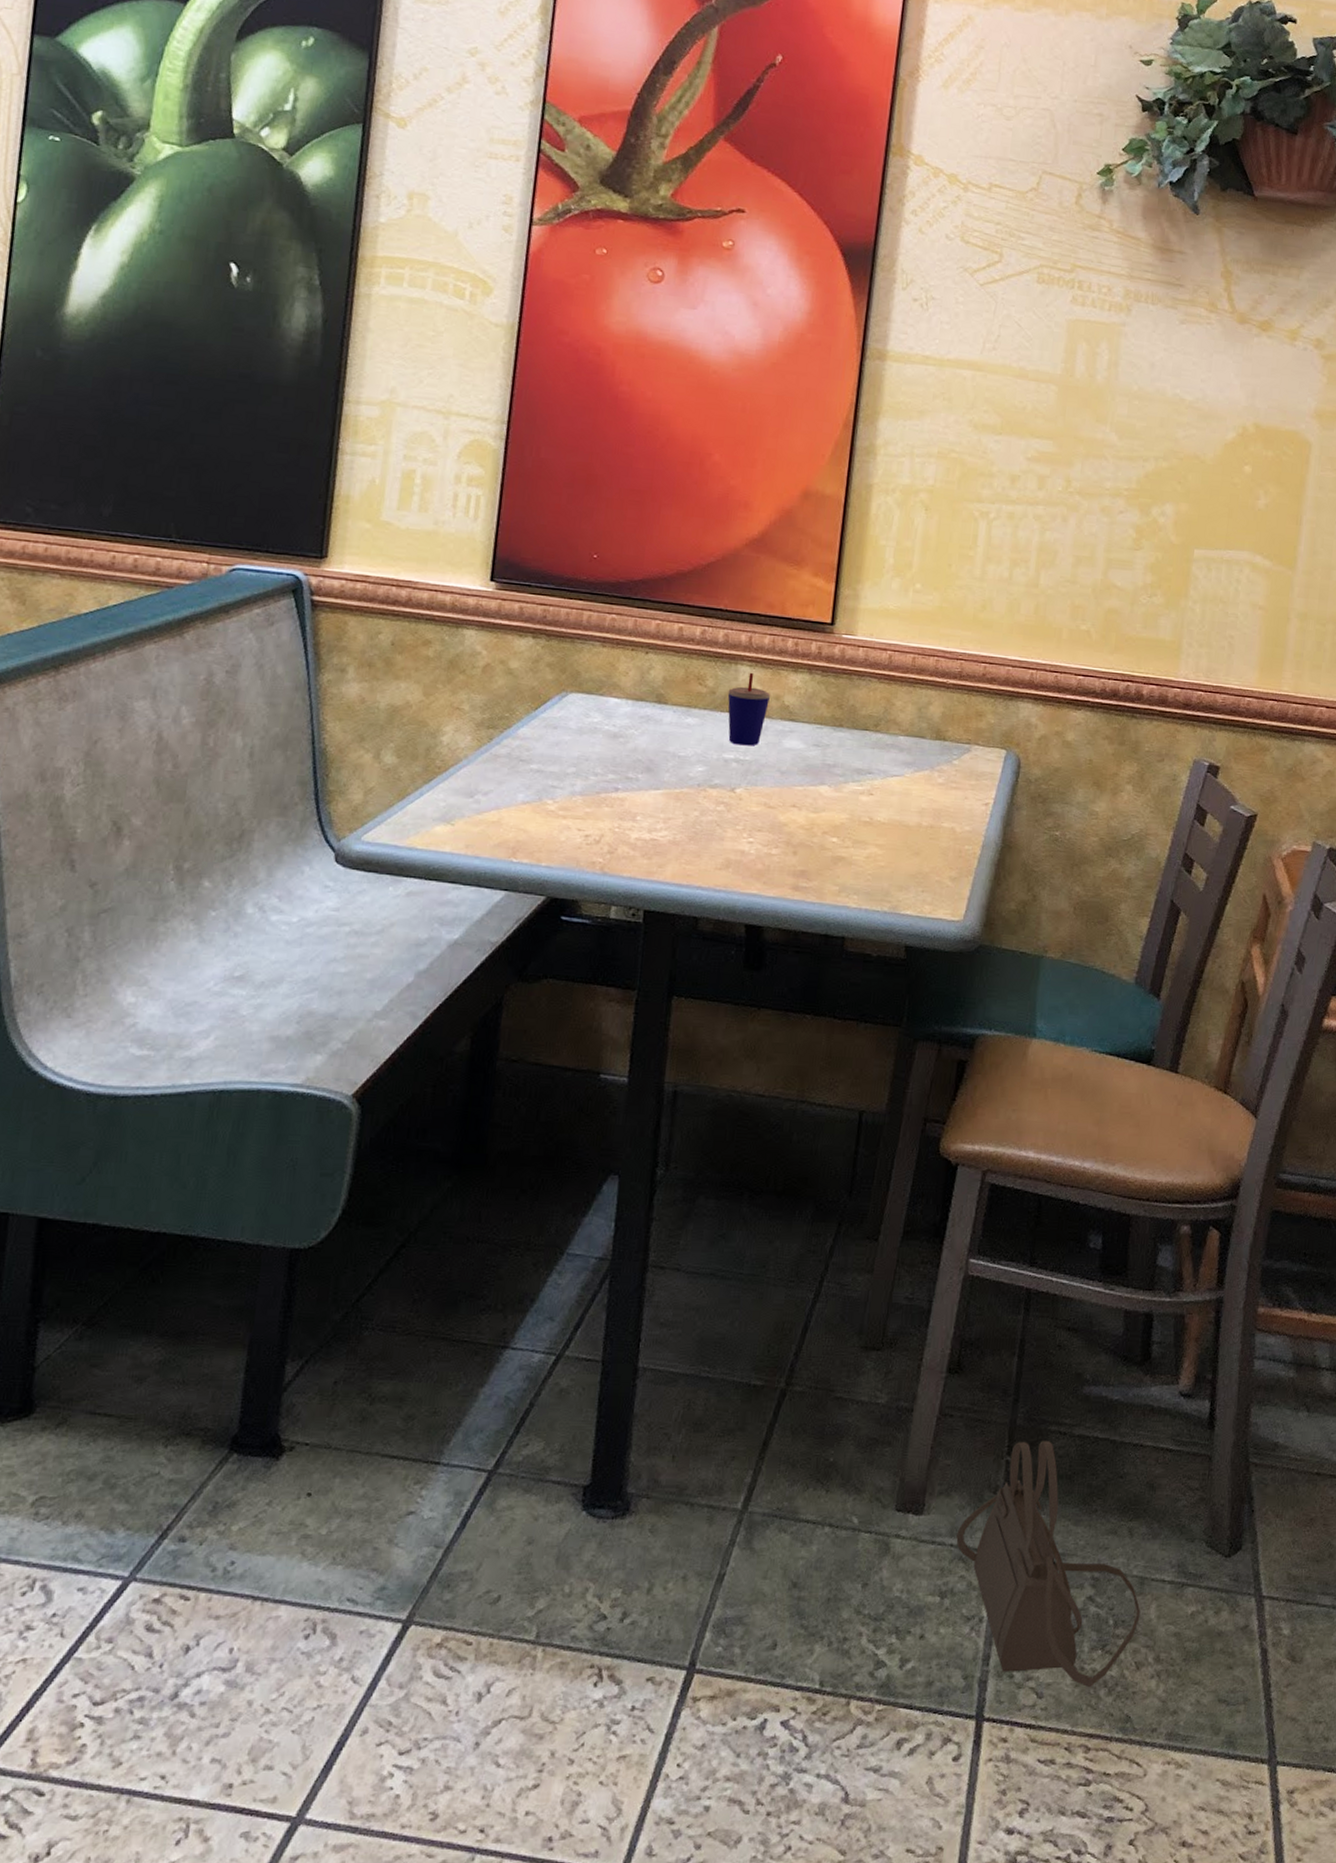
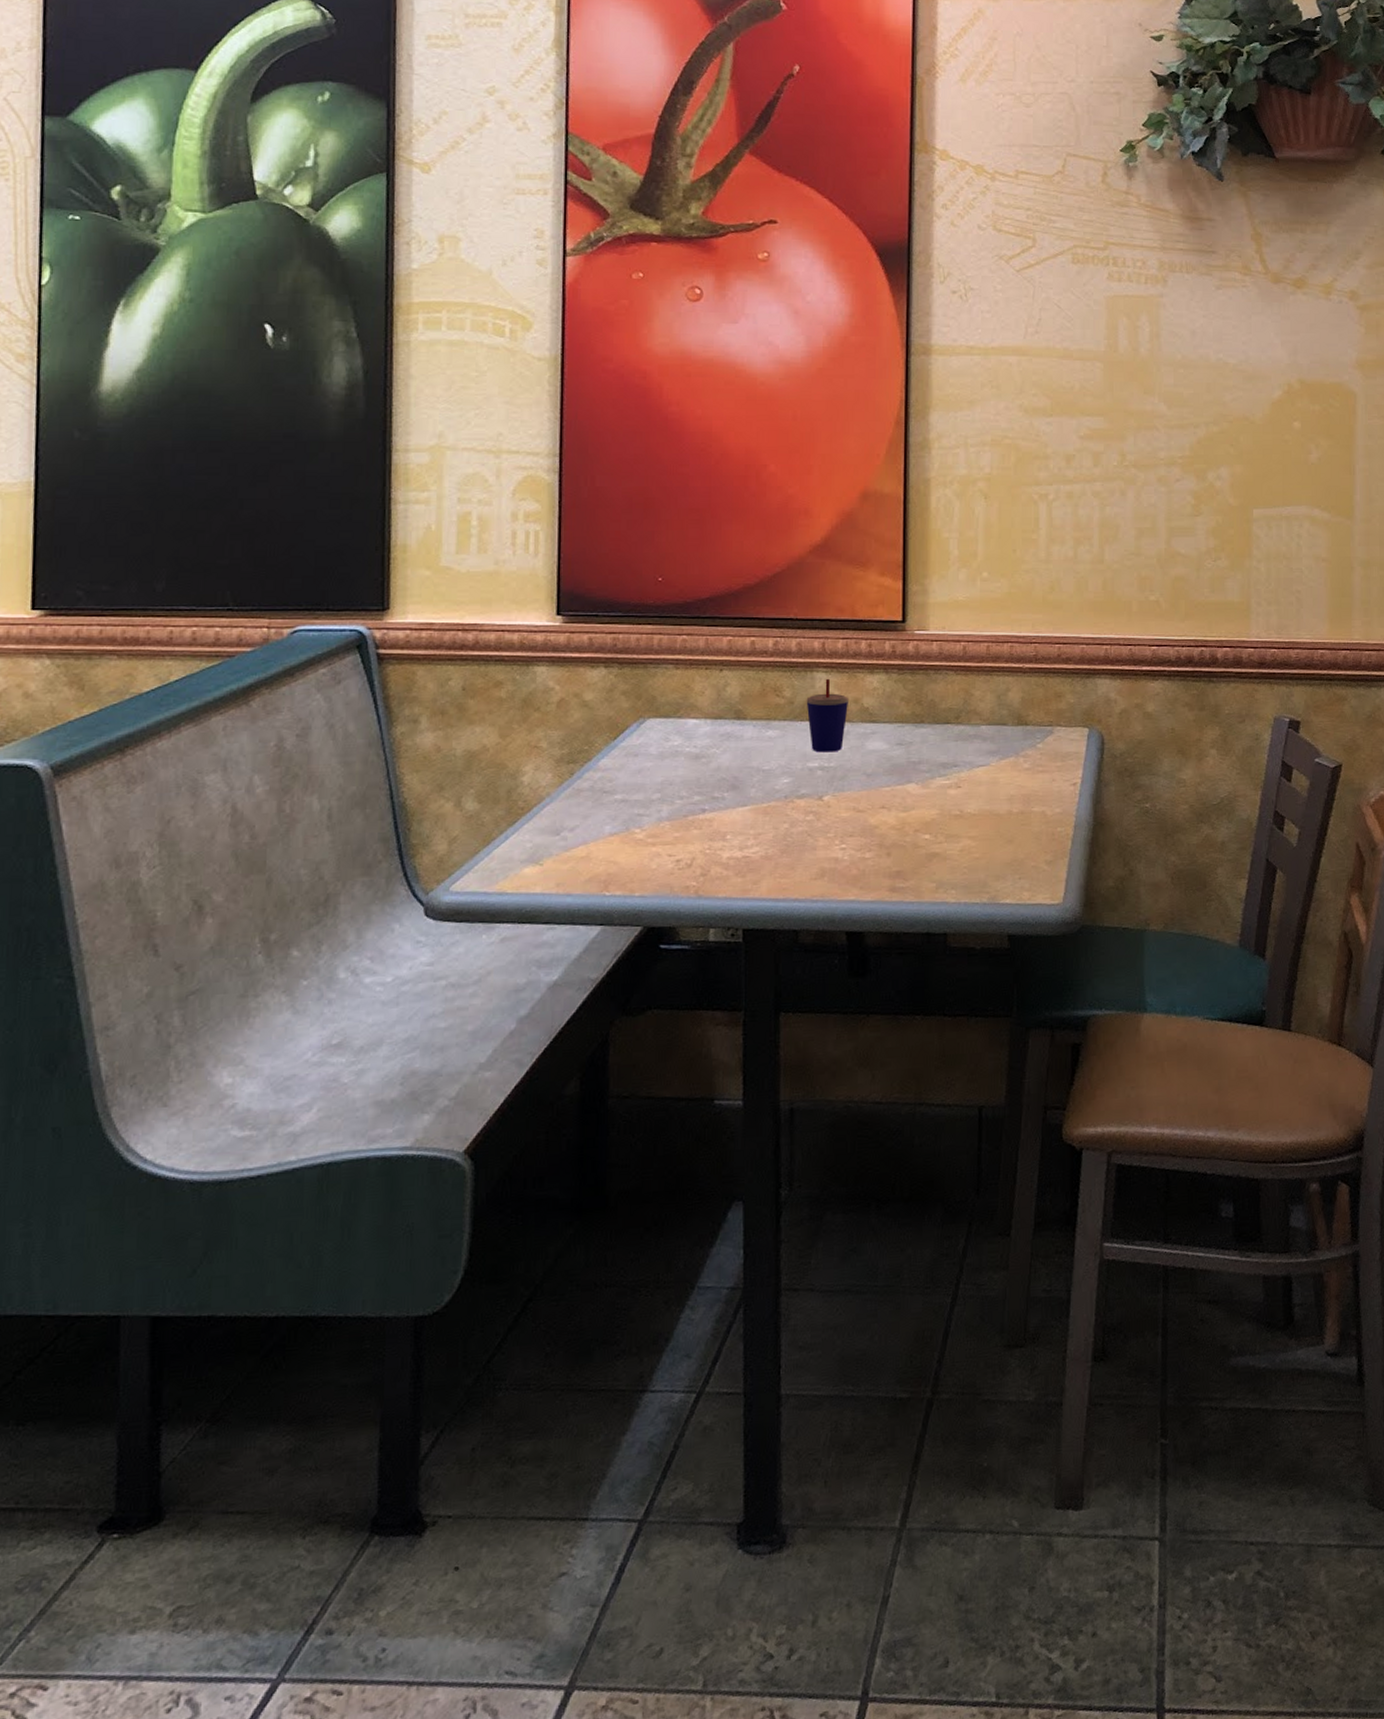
handbag: present [956,1441,1141,1688] -> none [1119,1418,1310,1665]

